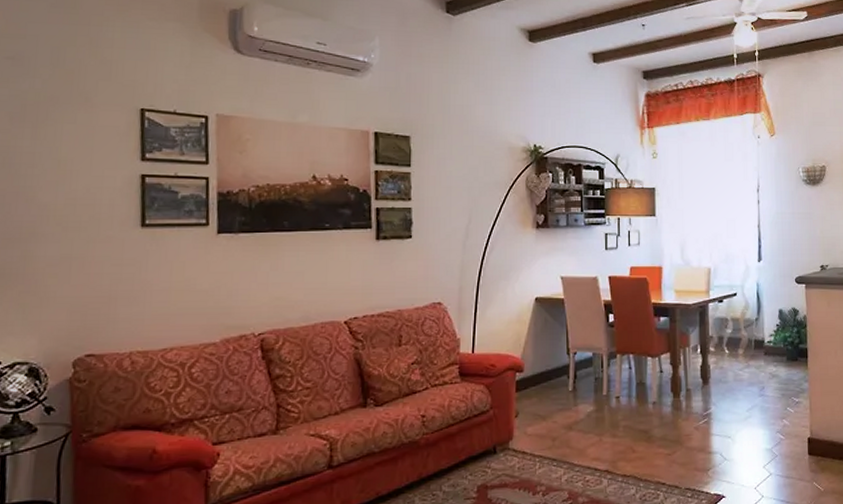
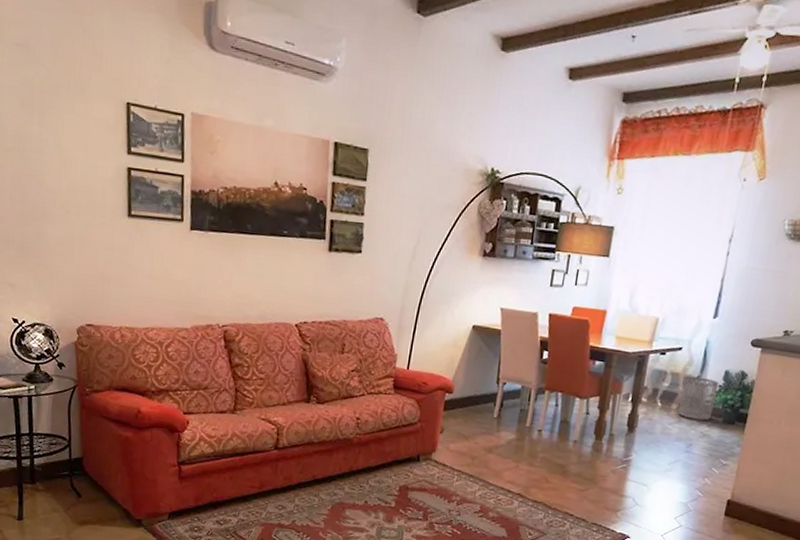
waste bin: none [743,319,777,362] -> present [678,376,719,421]

